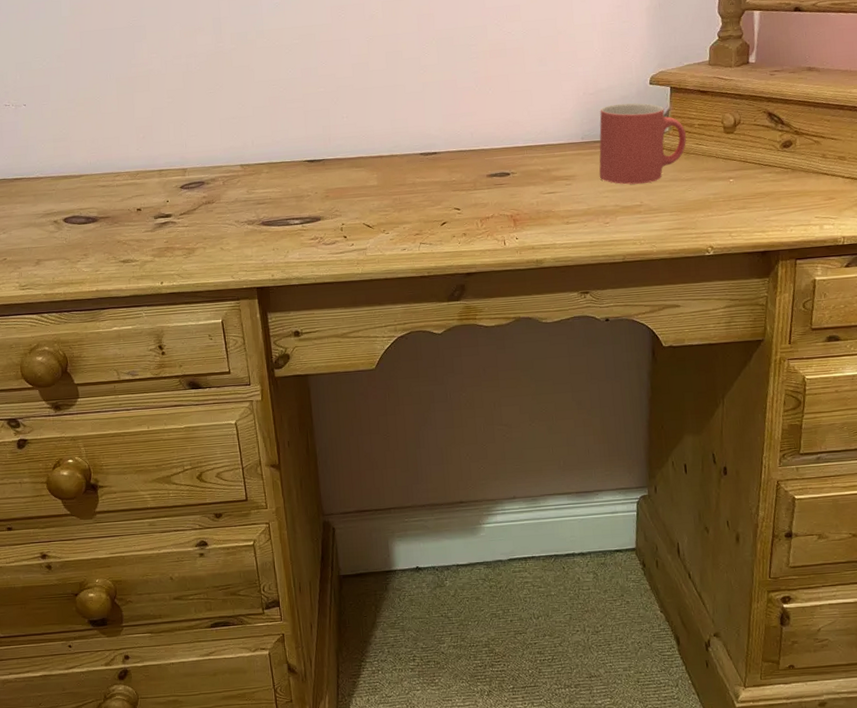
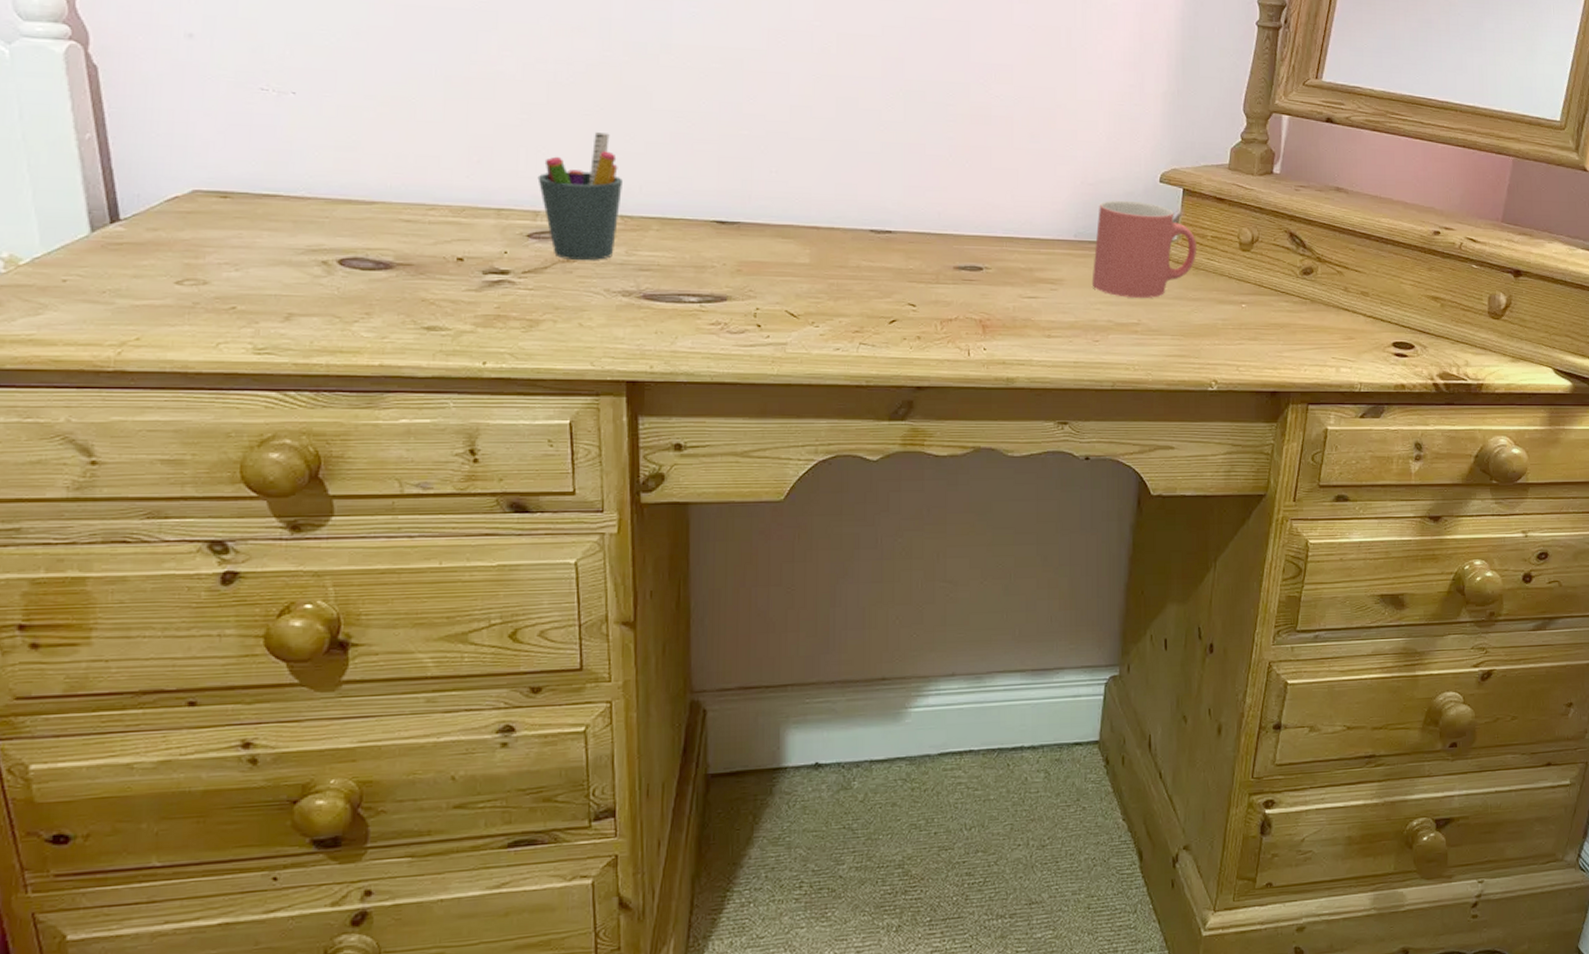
pen holder: none [183,104,240,202] -> present [537,132,622,261]

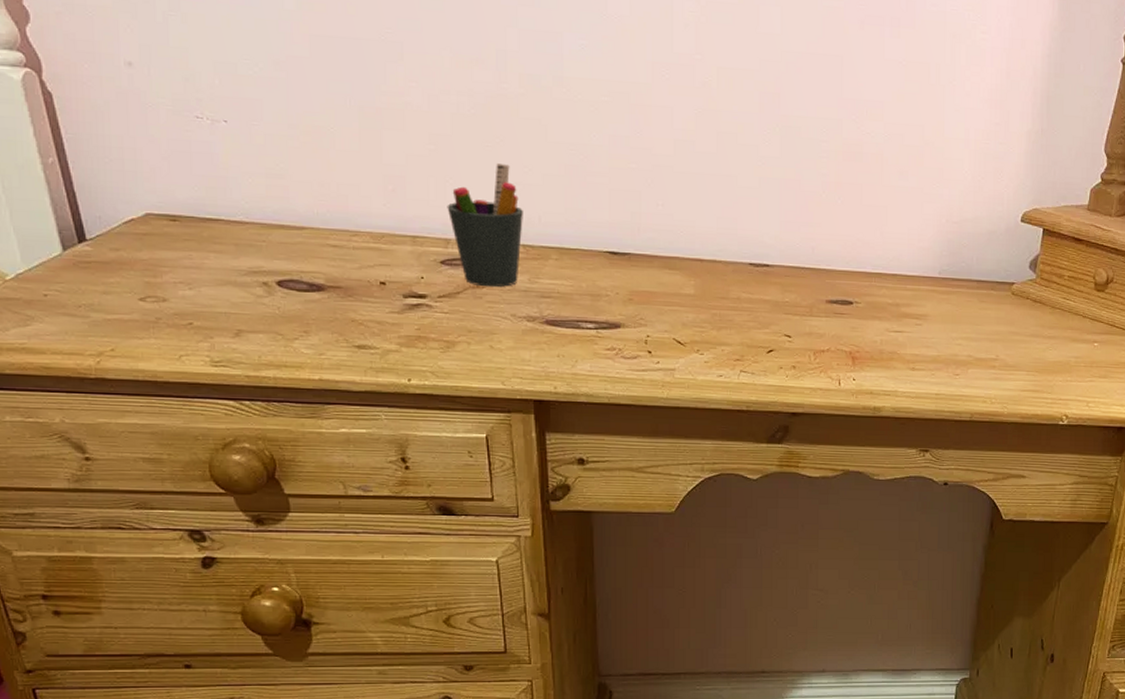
mug: present [1091,200,1197,298] -> none [954,238,1054,335]

